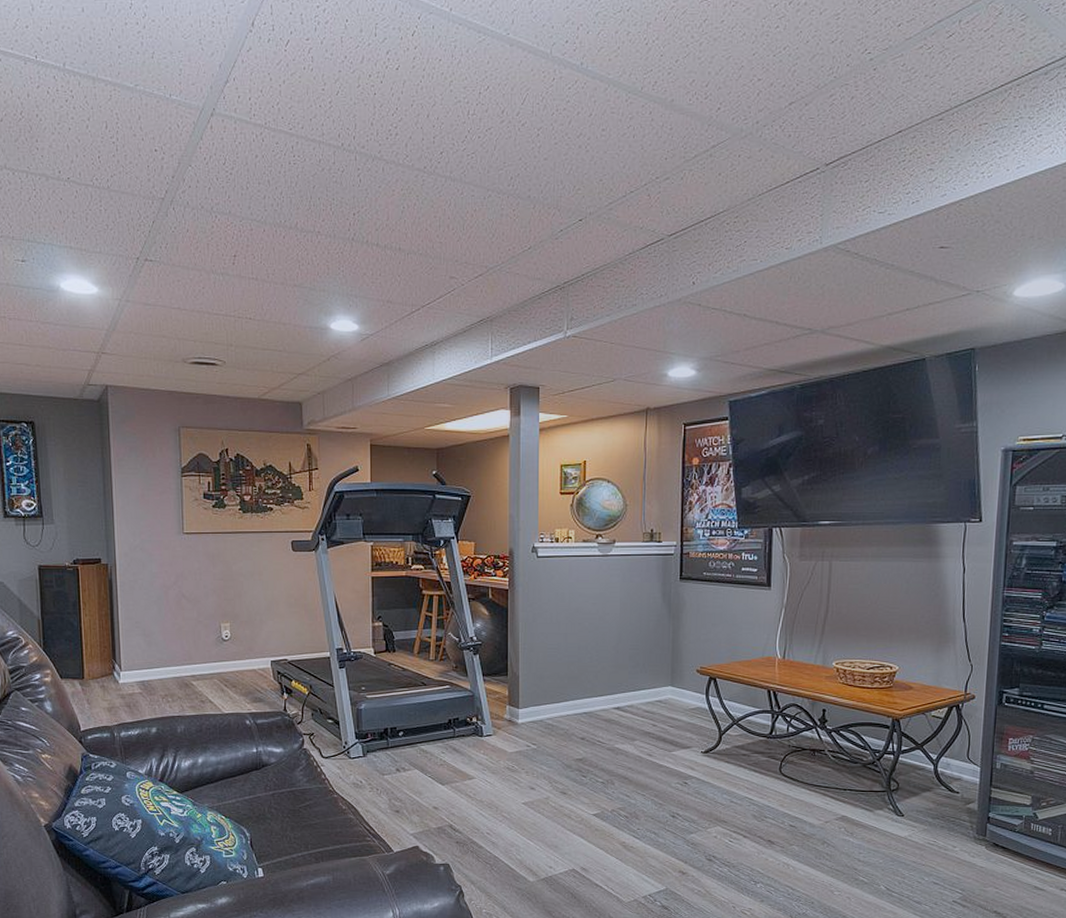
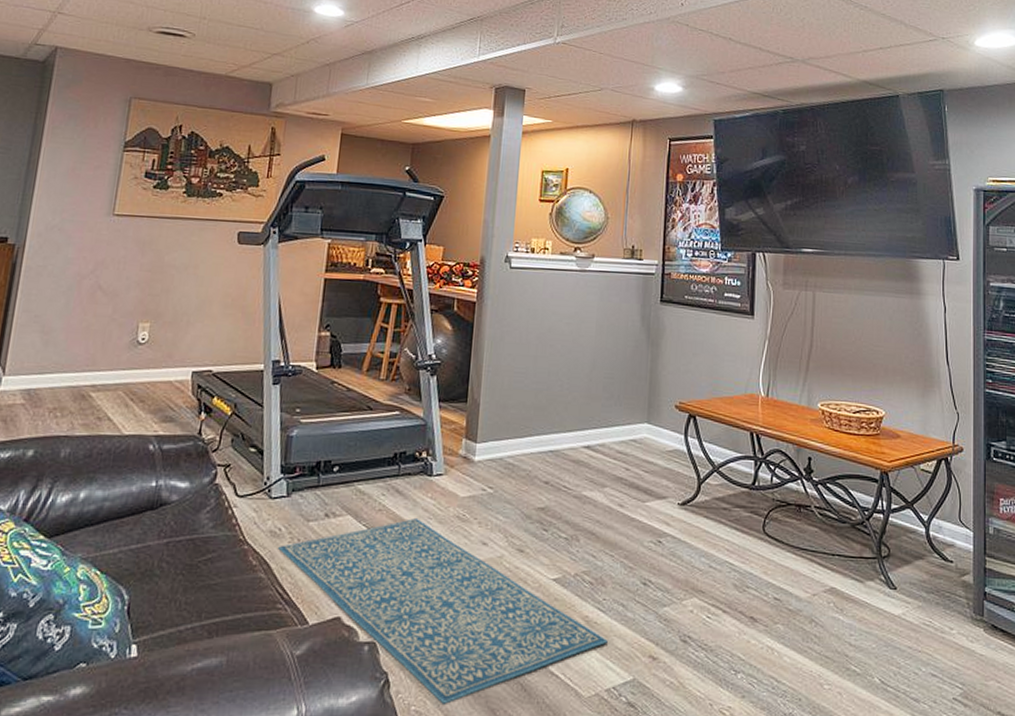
rug: none [362,769,643,909] -> present [278,517,608,706]

